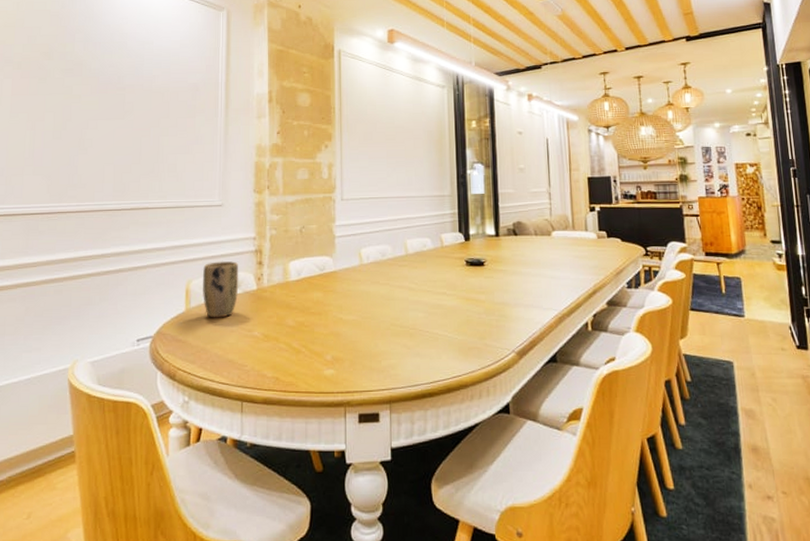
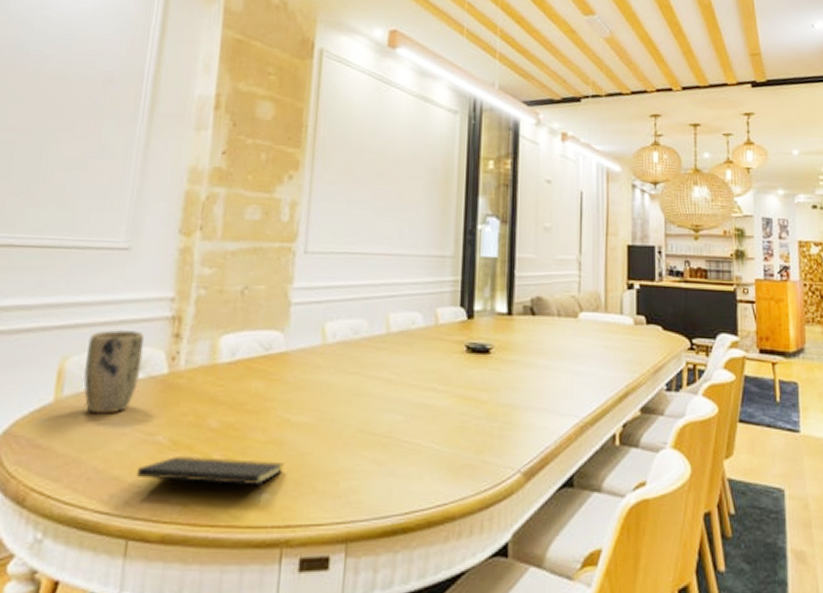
notepad: none [243,345,342,376] -> present [136,457,285,503]

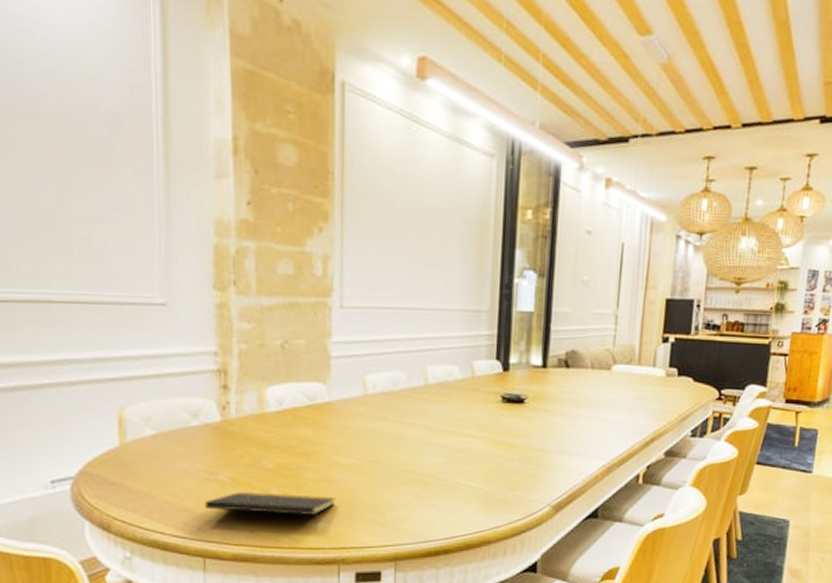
plant pot: present [83,329,144,414] -> none [142,381,196,456]

